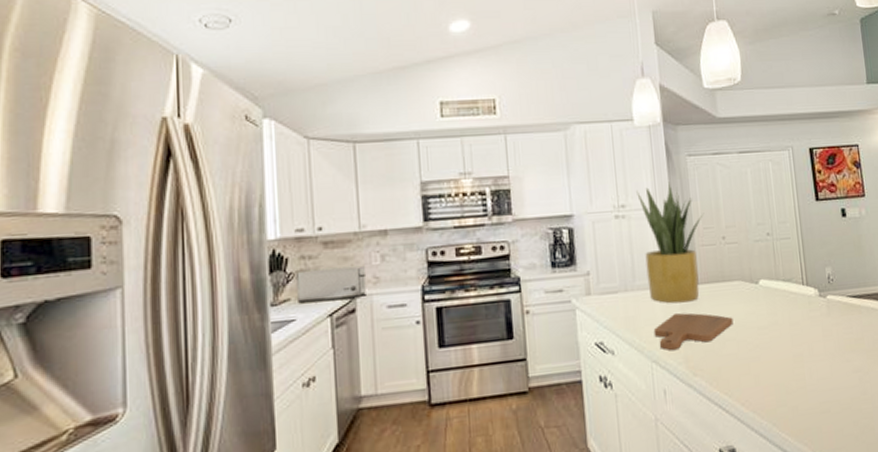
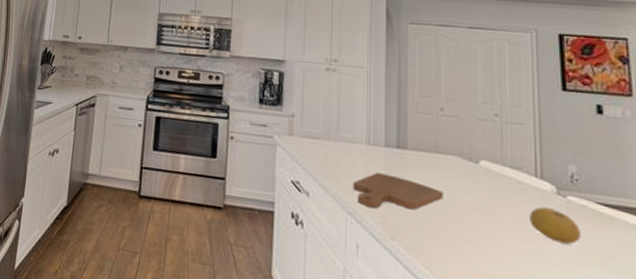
toaster: present [296,265,367,304] -> none [55,67,107,96]
planter: present [636,181,703,304] -> none [351,45,421,165]
fruit: none [801,309,839,339] -> present [529,206,581,245]

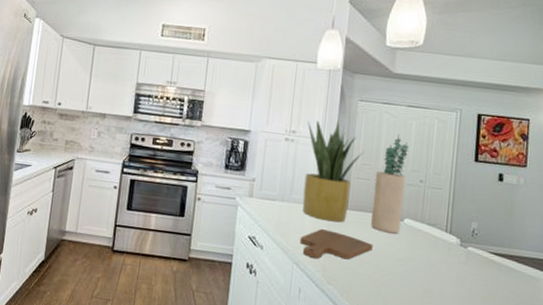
planter: none [351,45,421,165] -> present [302,119,364,223]
vase: none [437,61,477,179] -> present [370,135,408,234]
fruit: present [529,206,581,245] -> none [437,255,474,285]

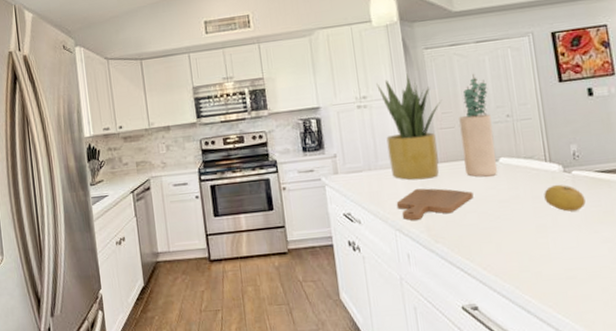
fruit: none [437,255,474,285] -> present [544,184,586,212]

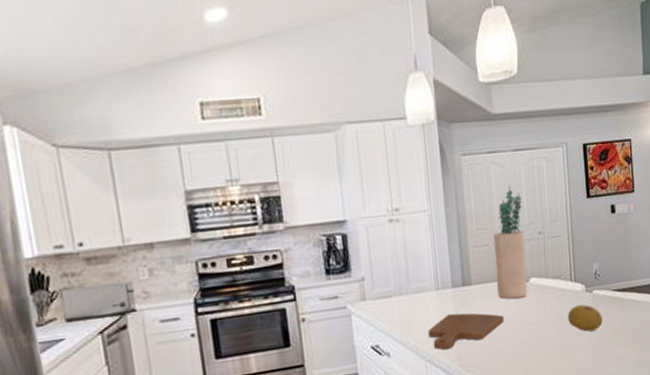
toaster: none [106,154,157,184] -> present [60,280,137,323]
planter: present [376,73,441,180] -> none [410,183,477,305]

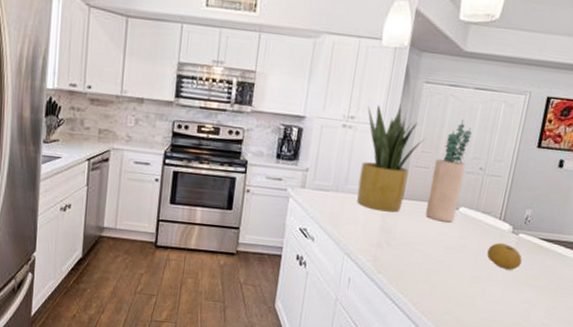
toaster: present [60,280,137,323] -> none [63,119,122,151]
planter: none [410,183,477,305] -> present [357,103,425,213]
cutting board: present [427,312,504,350] -> none [352,219,426,249]

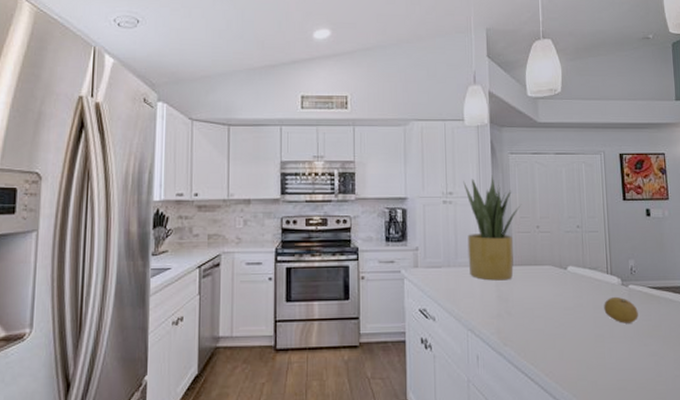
vase: present [425,120,472,223] -> none [535,183,566,283]

